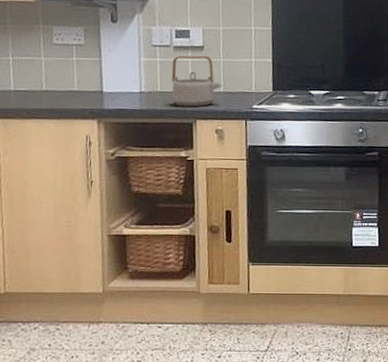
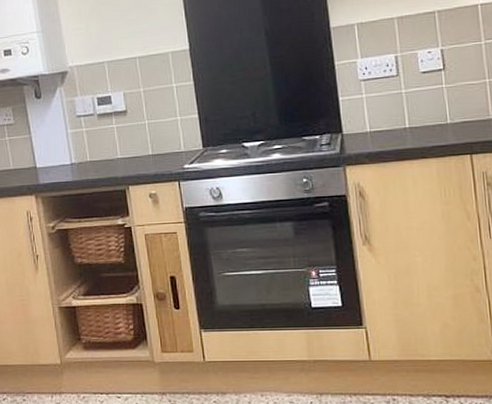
teapot: present [171,55,222,107] -> none [98,119,150,174]

